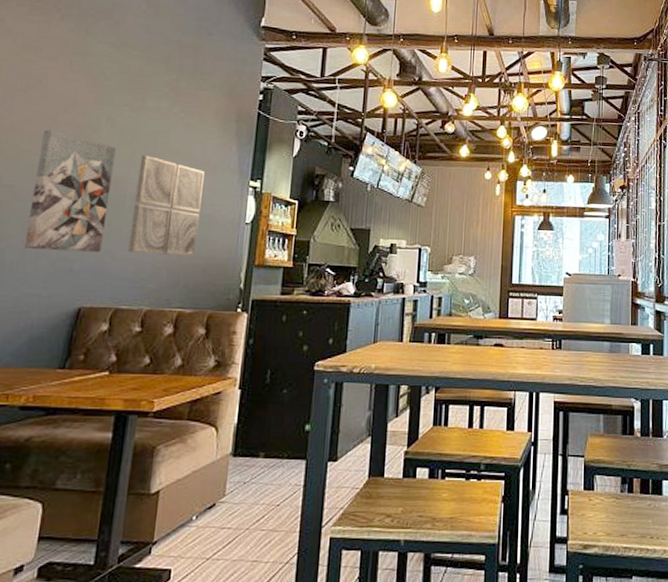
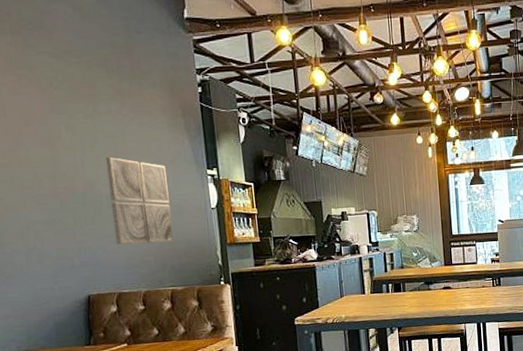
wall art: present [24,129,116,252] -> none [13,143,94,252]

